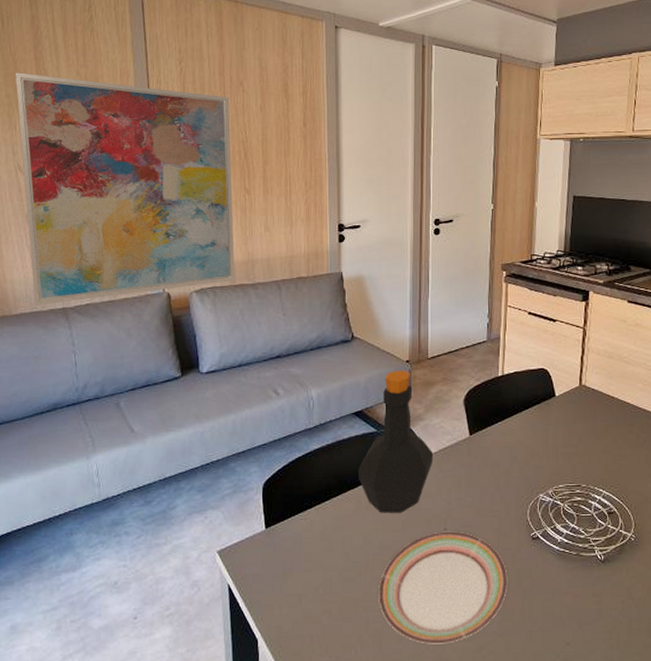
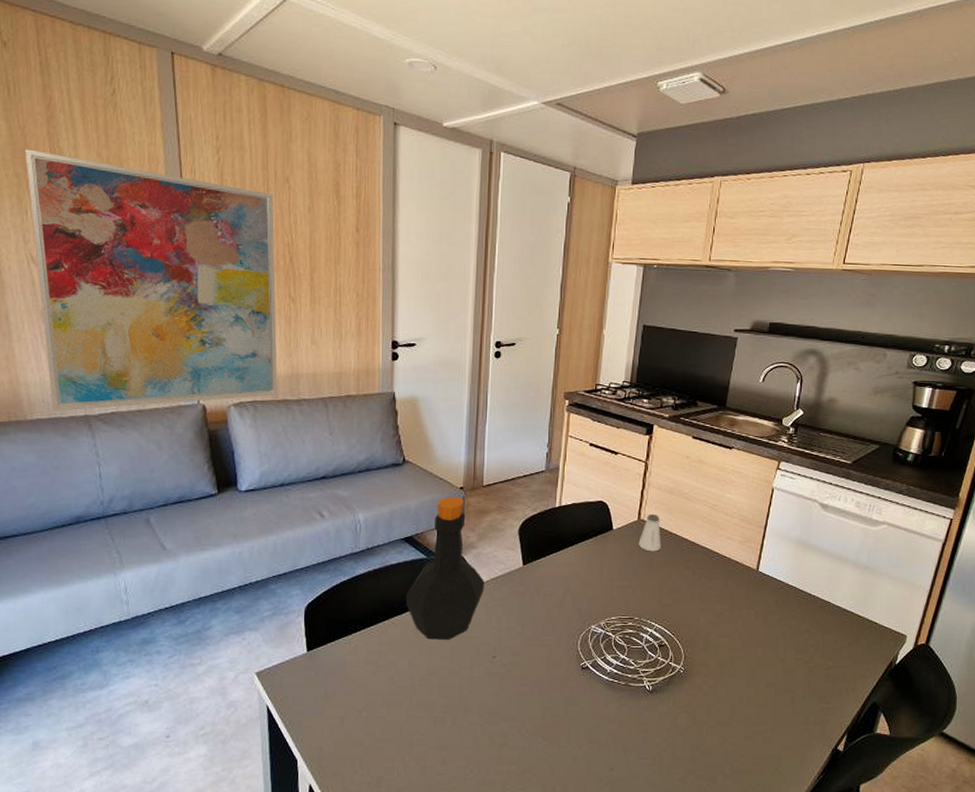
plate: present [379,531,508,644] -> none [423,659,556,767]
saltshaker: none [581,379,604,417] -> present [638,513,662,552]

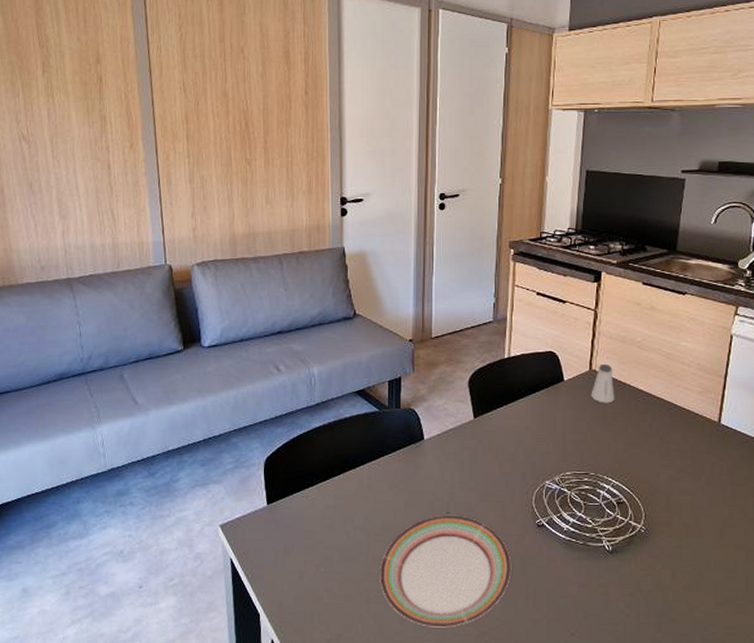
wall art: present [24,149,278,412] -> none [17,39,236,275]
bottle: present [405,496,485,640] -> none [359,349,437,494]
plate: none [423,659,556,767] -> present [380,515,512,628]

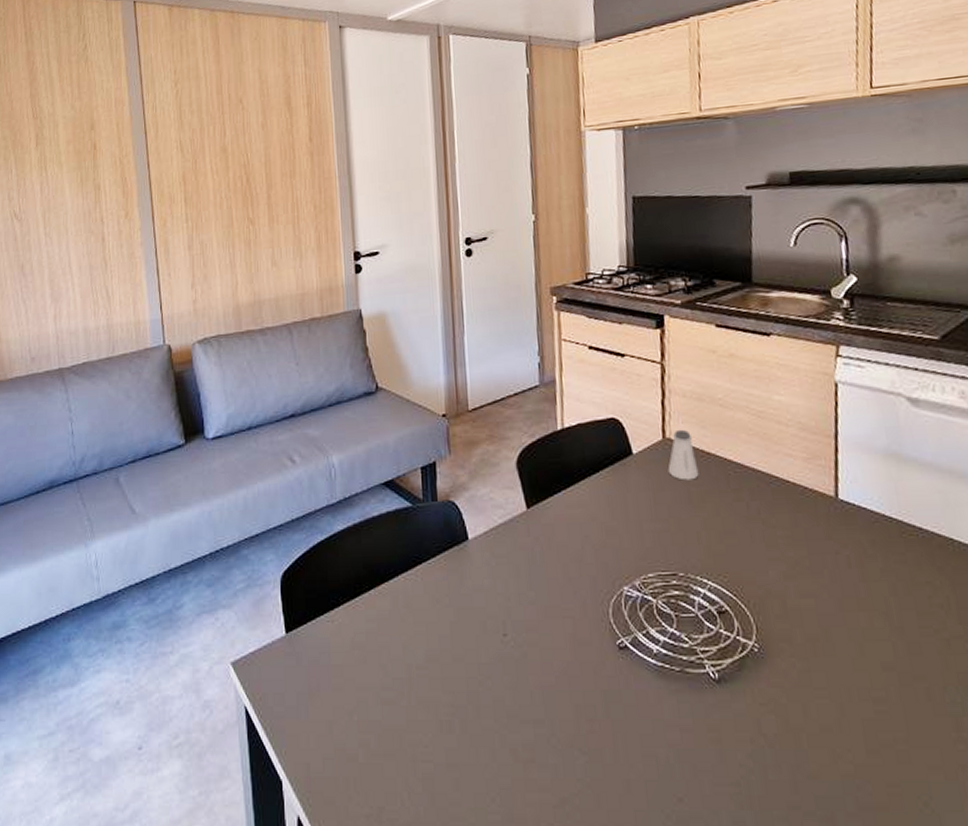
plate: present [380,515,512,628] -> none [426,637,592,795]

